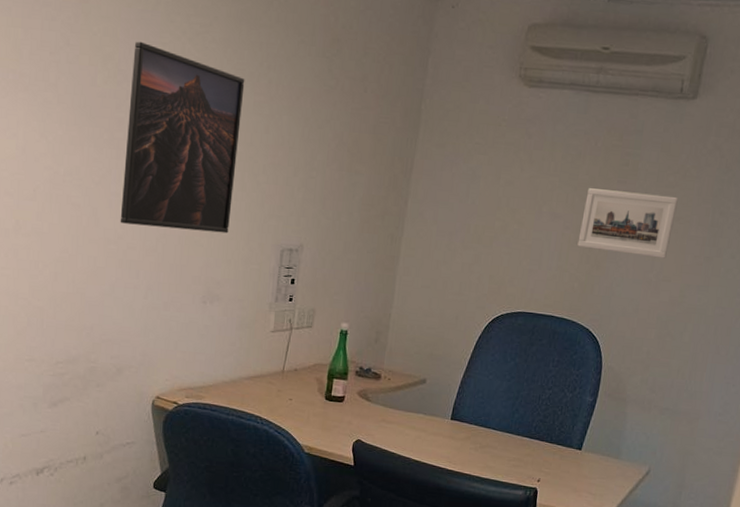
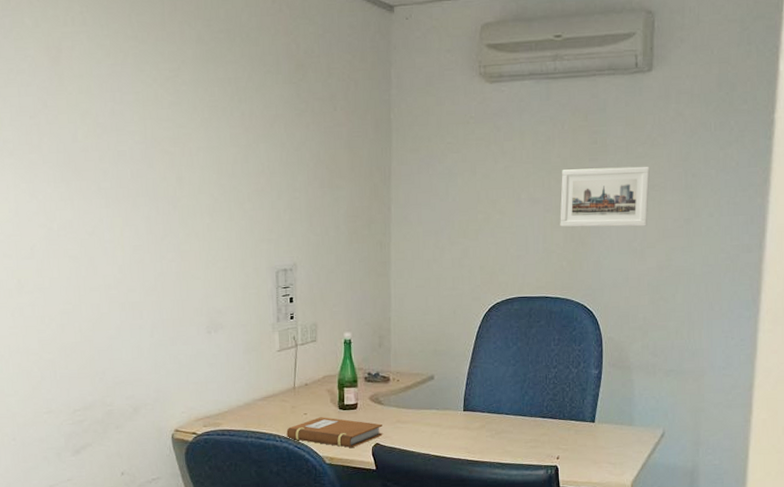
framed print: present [120,41,245,234] -> none [109,94,223,268]
notebook: none [268,405,367,440] -> present [286,417,383,448]

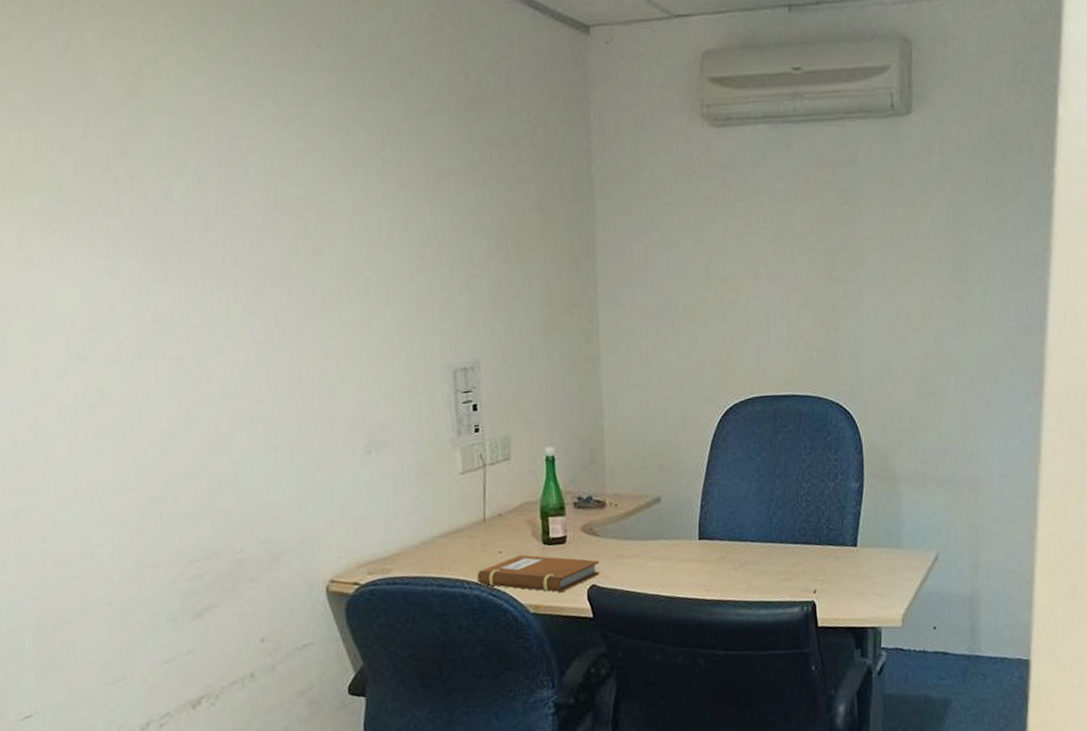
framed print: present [560,166,650,228] -> none [807,231,913,309]

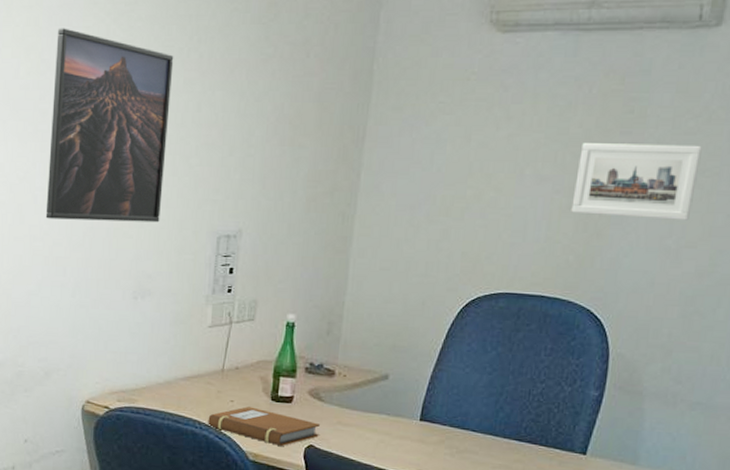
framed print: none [212,138,382,372] -> present [45,28,174,223]
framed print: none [807,231,913,309] -> present [571,143,702,221]

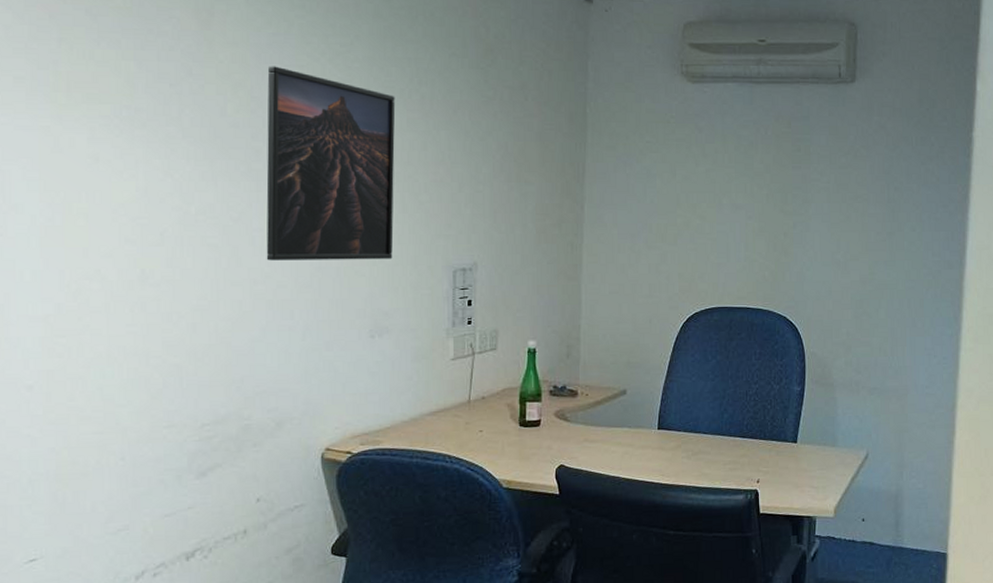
notebook: present [208,407,320,446] -> none [458,435,568,470]
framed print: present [571,143,702,221] -> none [762,176,853,238]

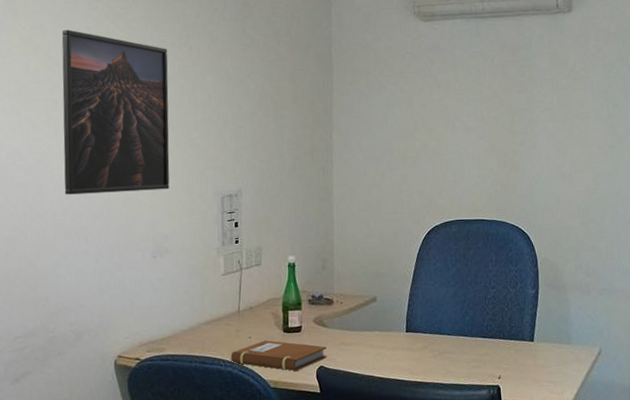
notebook: none [458,435,568,470] -> present [231,340,327,371]

